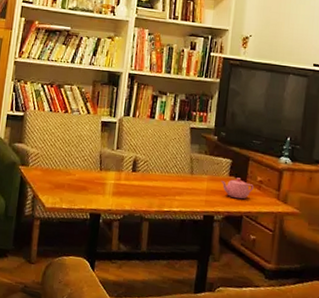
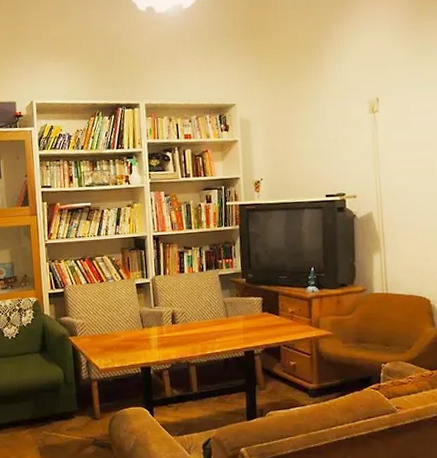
teapot: present [220,177,254,200] -> none [255,312,286,332]

